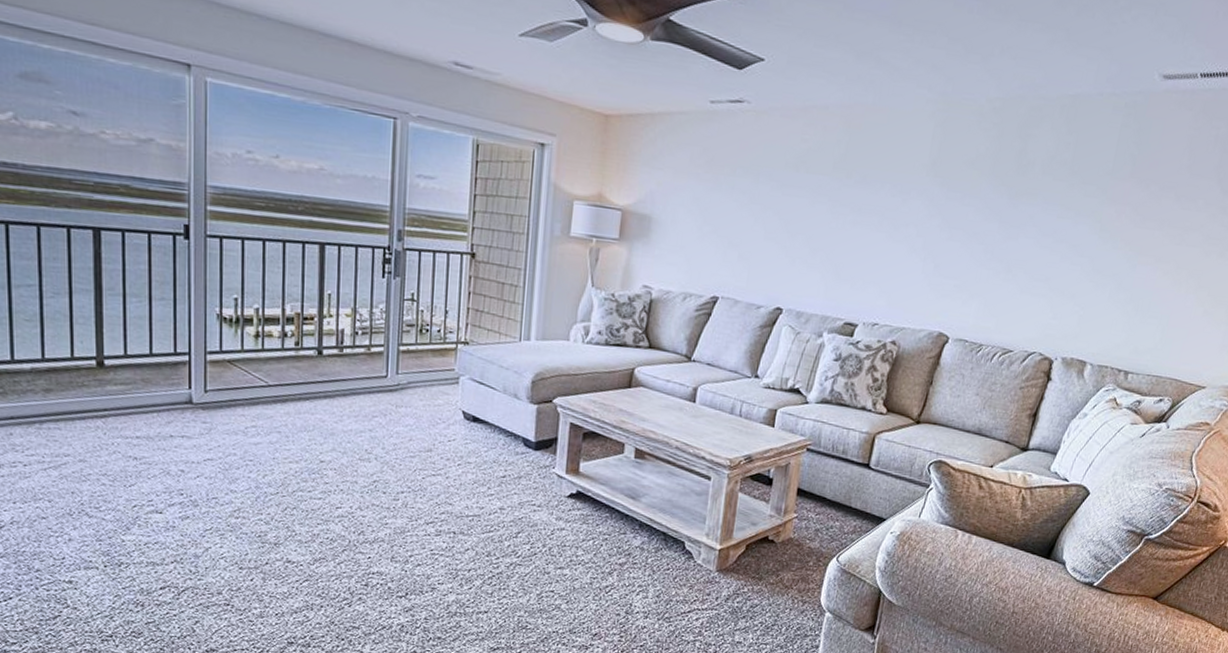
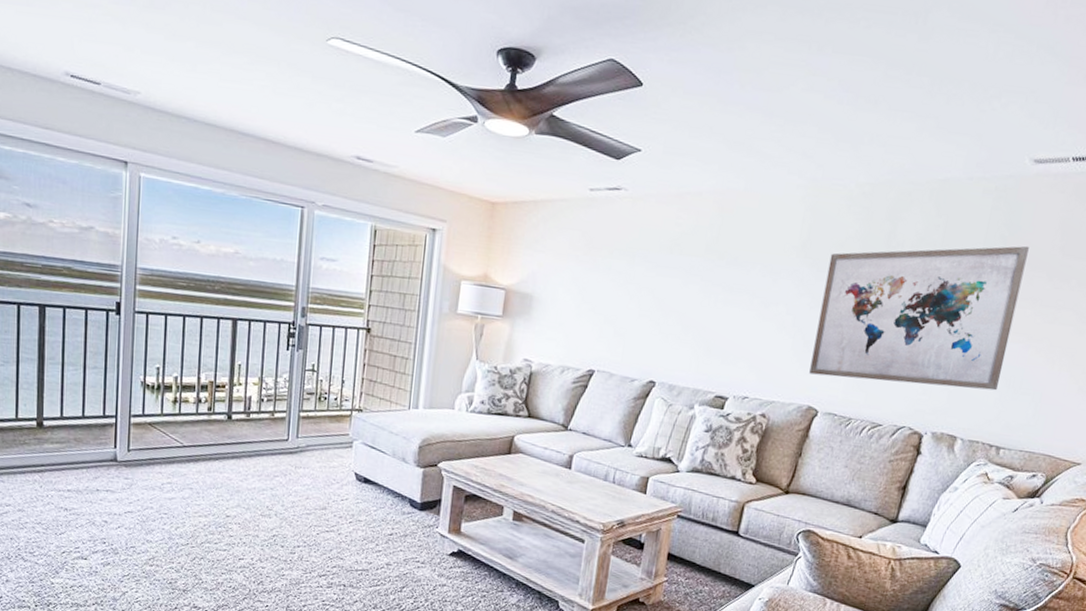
wall art: none [940,165,1158,314] -> present [809,245,1029,391]

